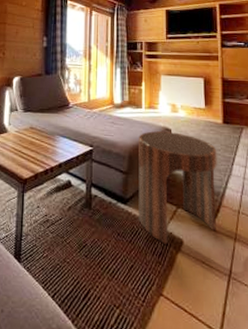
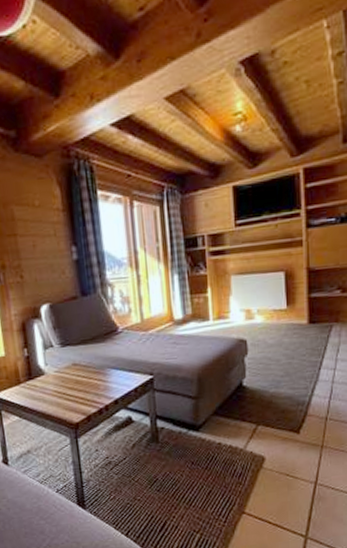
side table: present [138,131,217,244] -> none [208,343,302,464]

